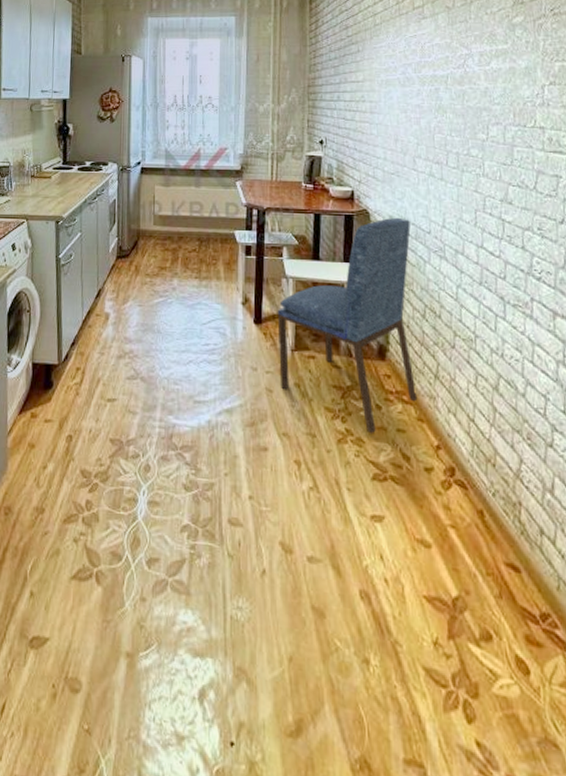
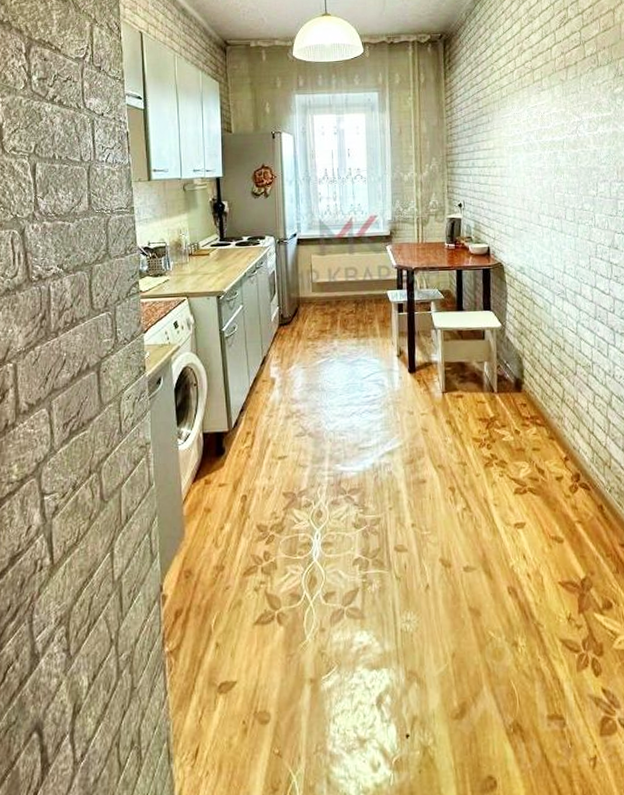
dining chair: present [277,217,418,434] -> none [428,267,549,456]

